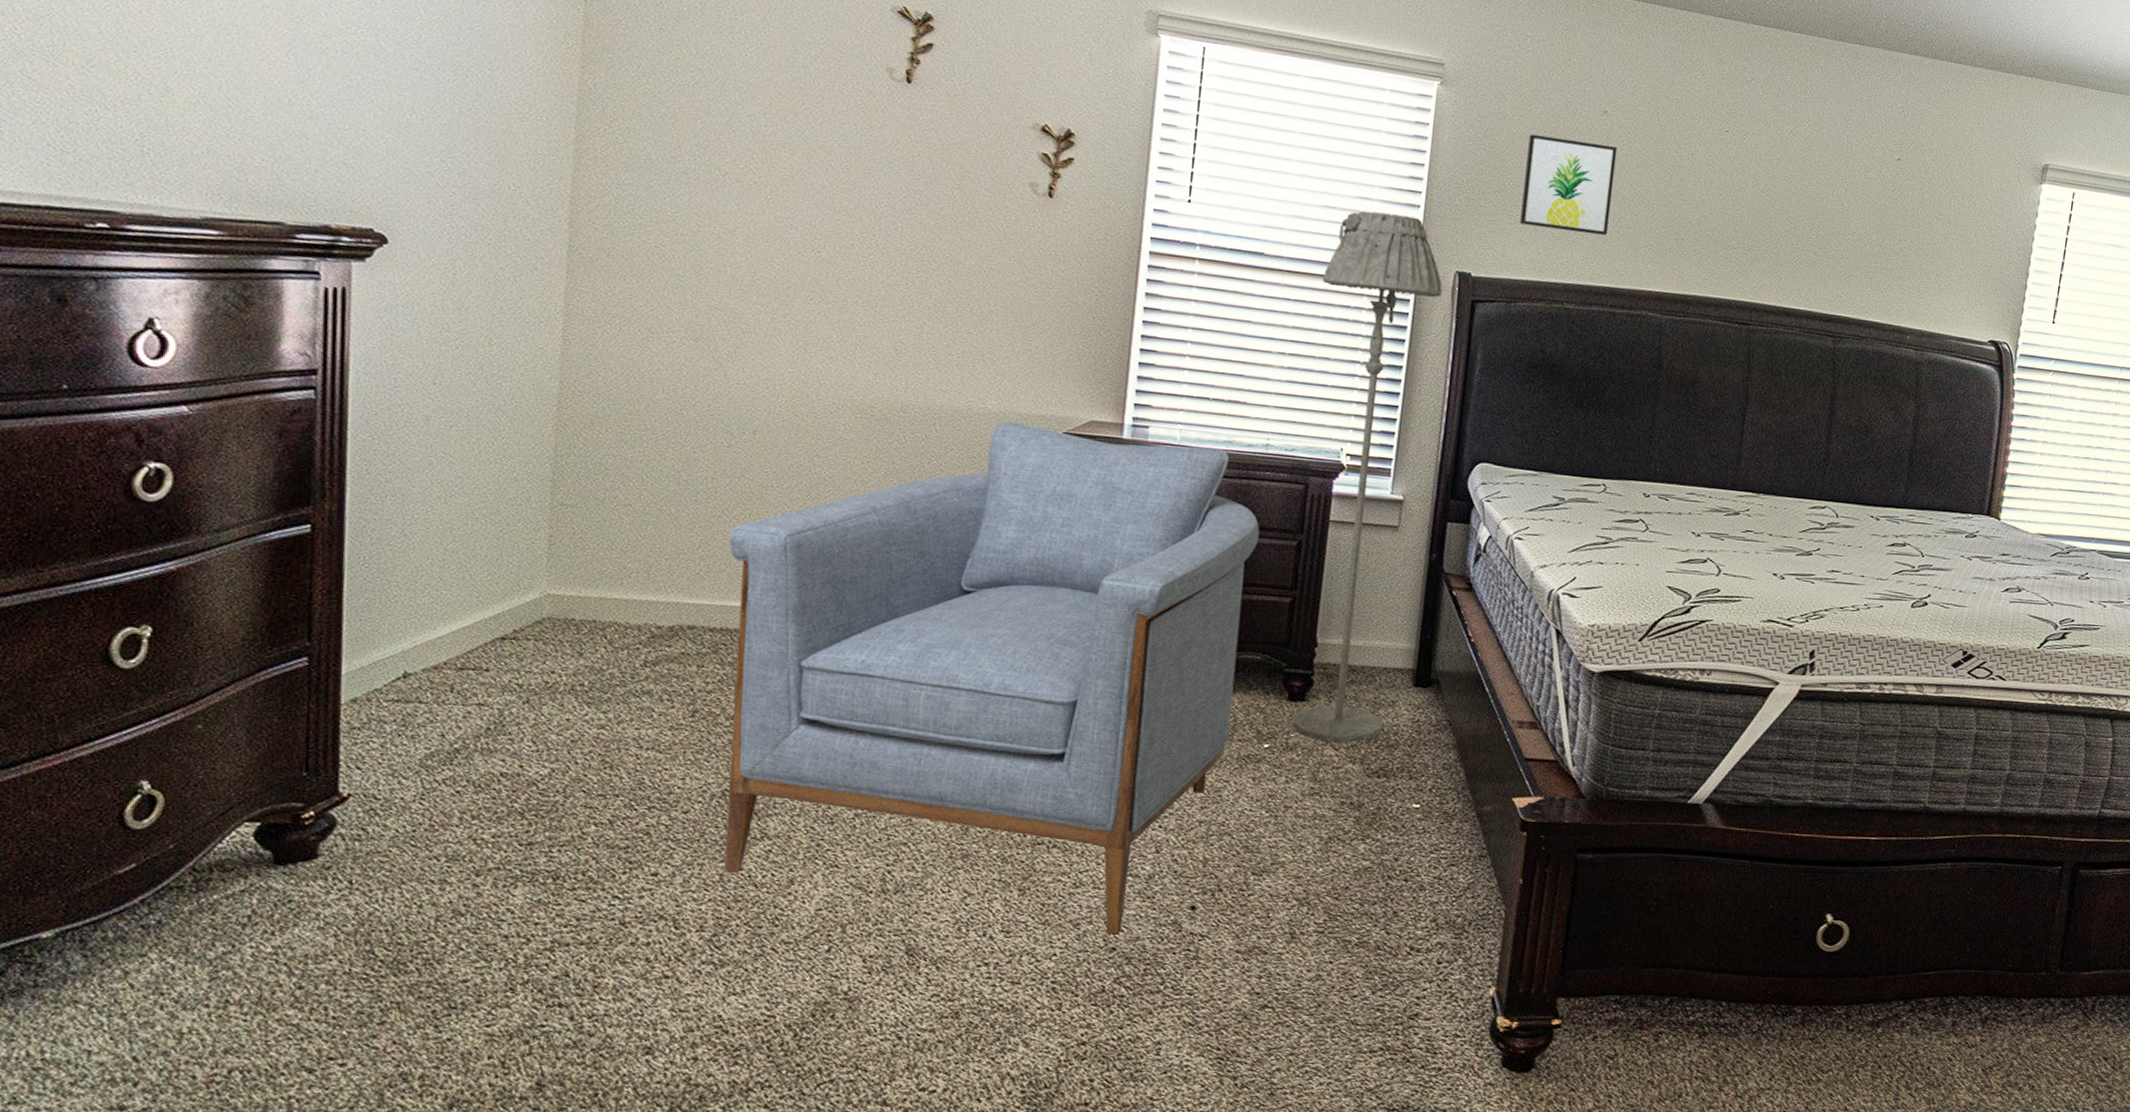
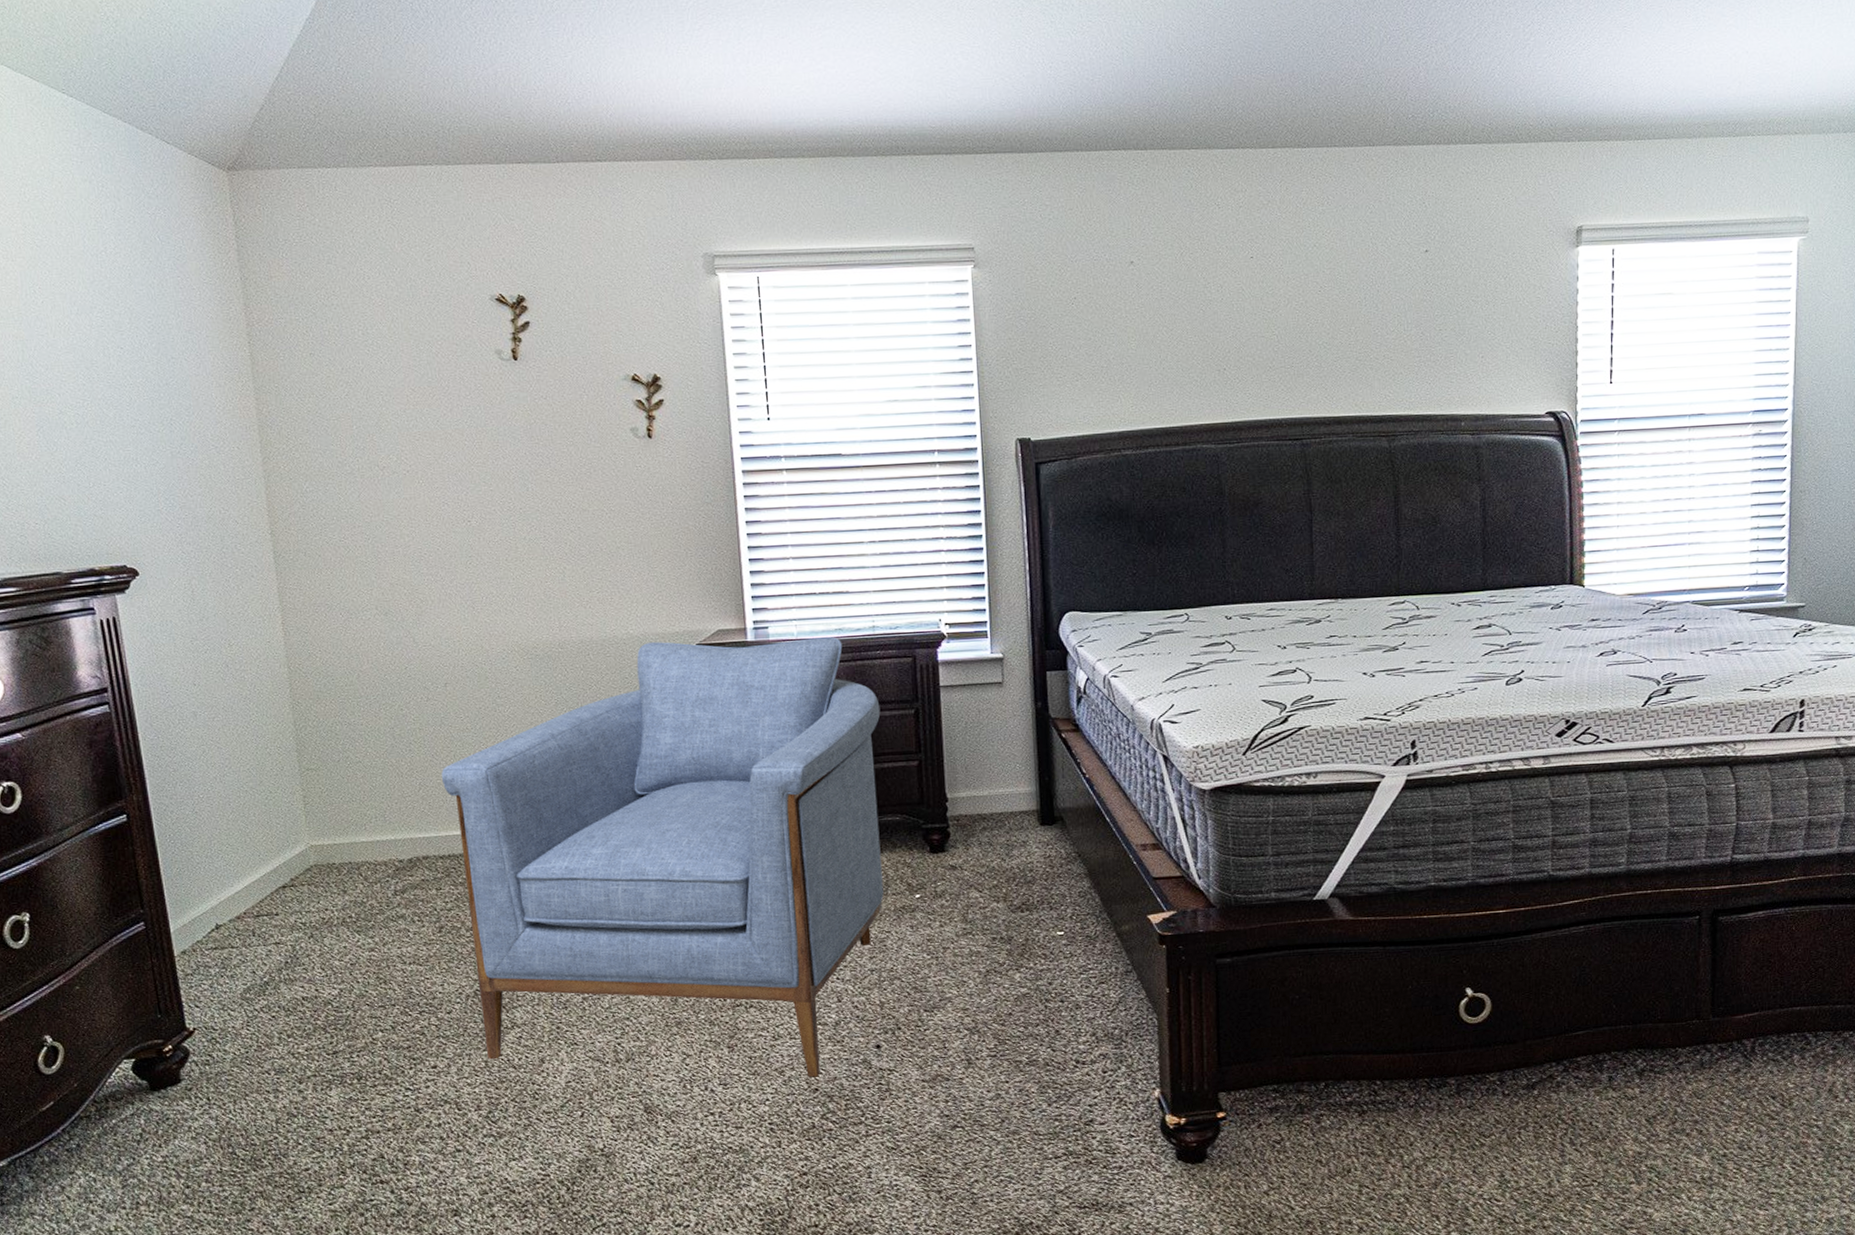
floor lamp: present [1292,211,1442,743] -> none [897,395,1018,886]
wall art: present [1520,134,1618,236] -> none [1064,293,1152,384]

